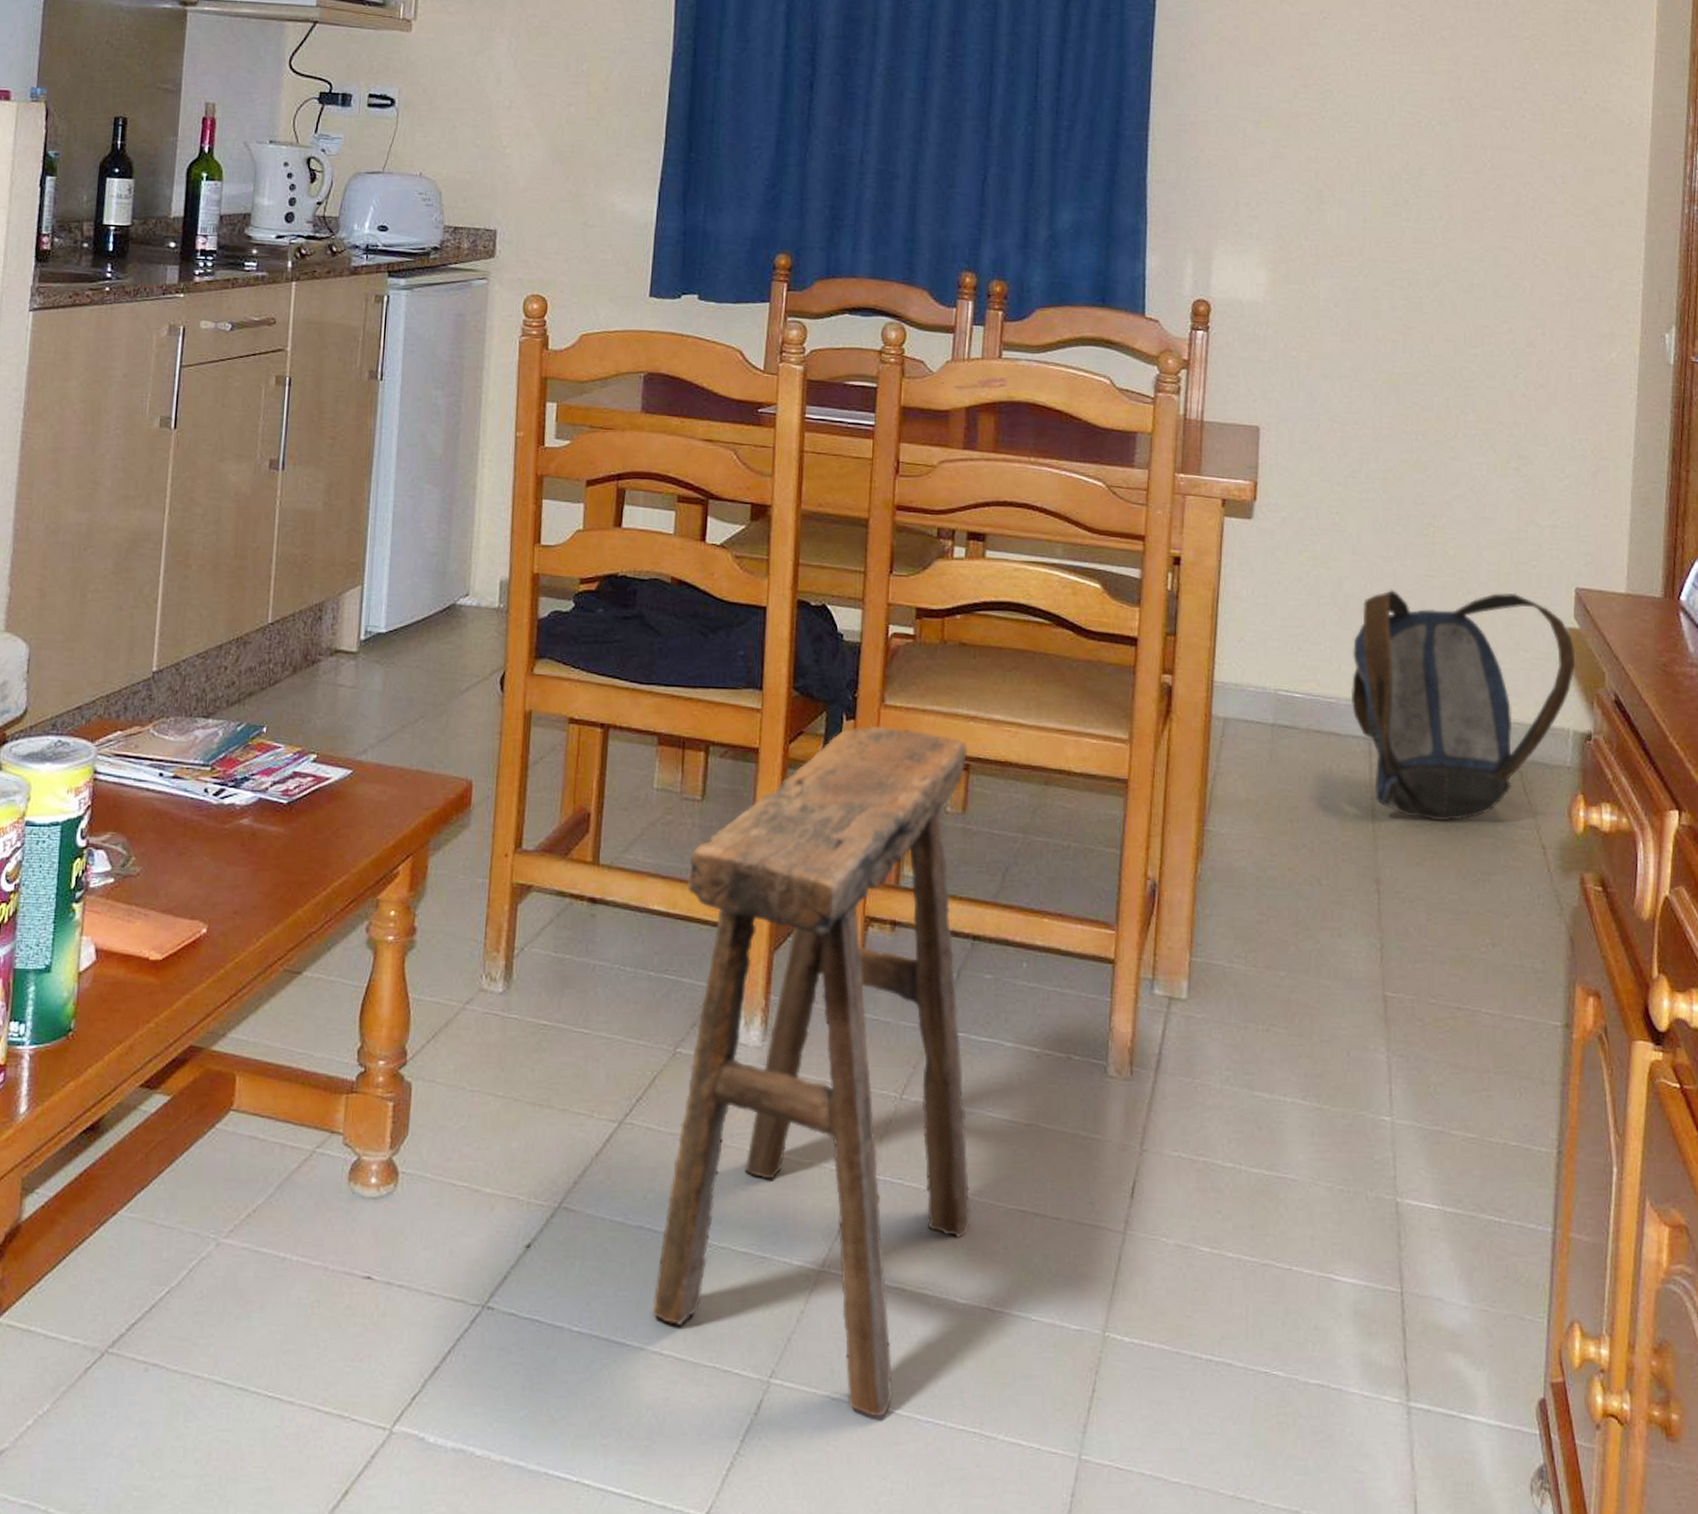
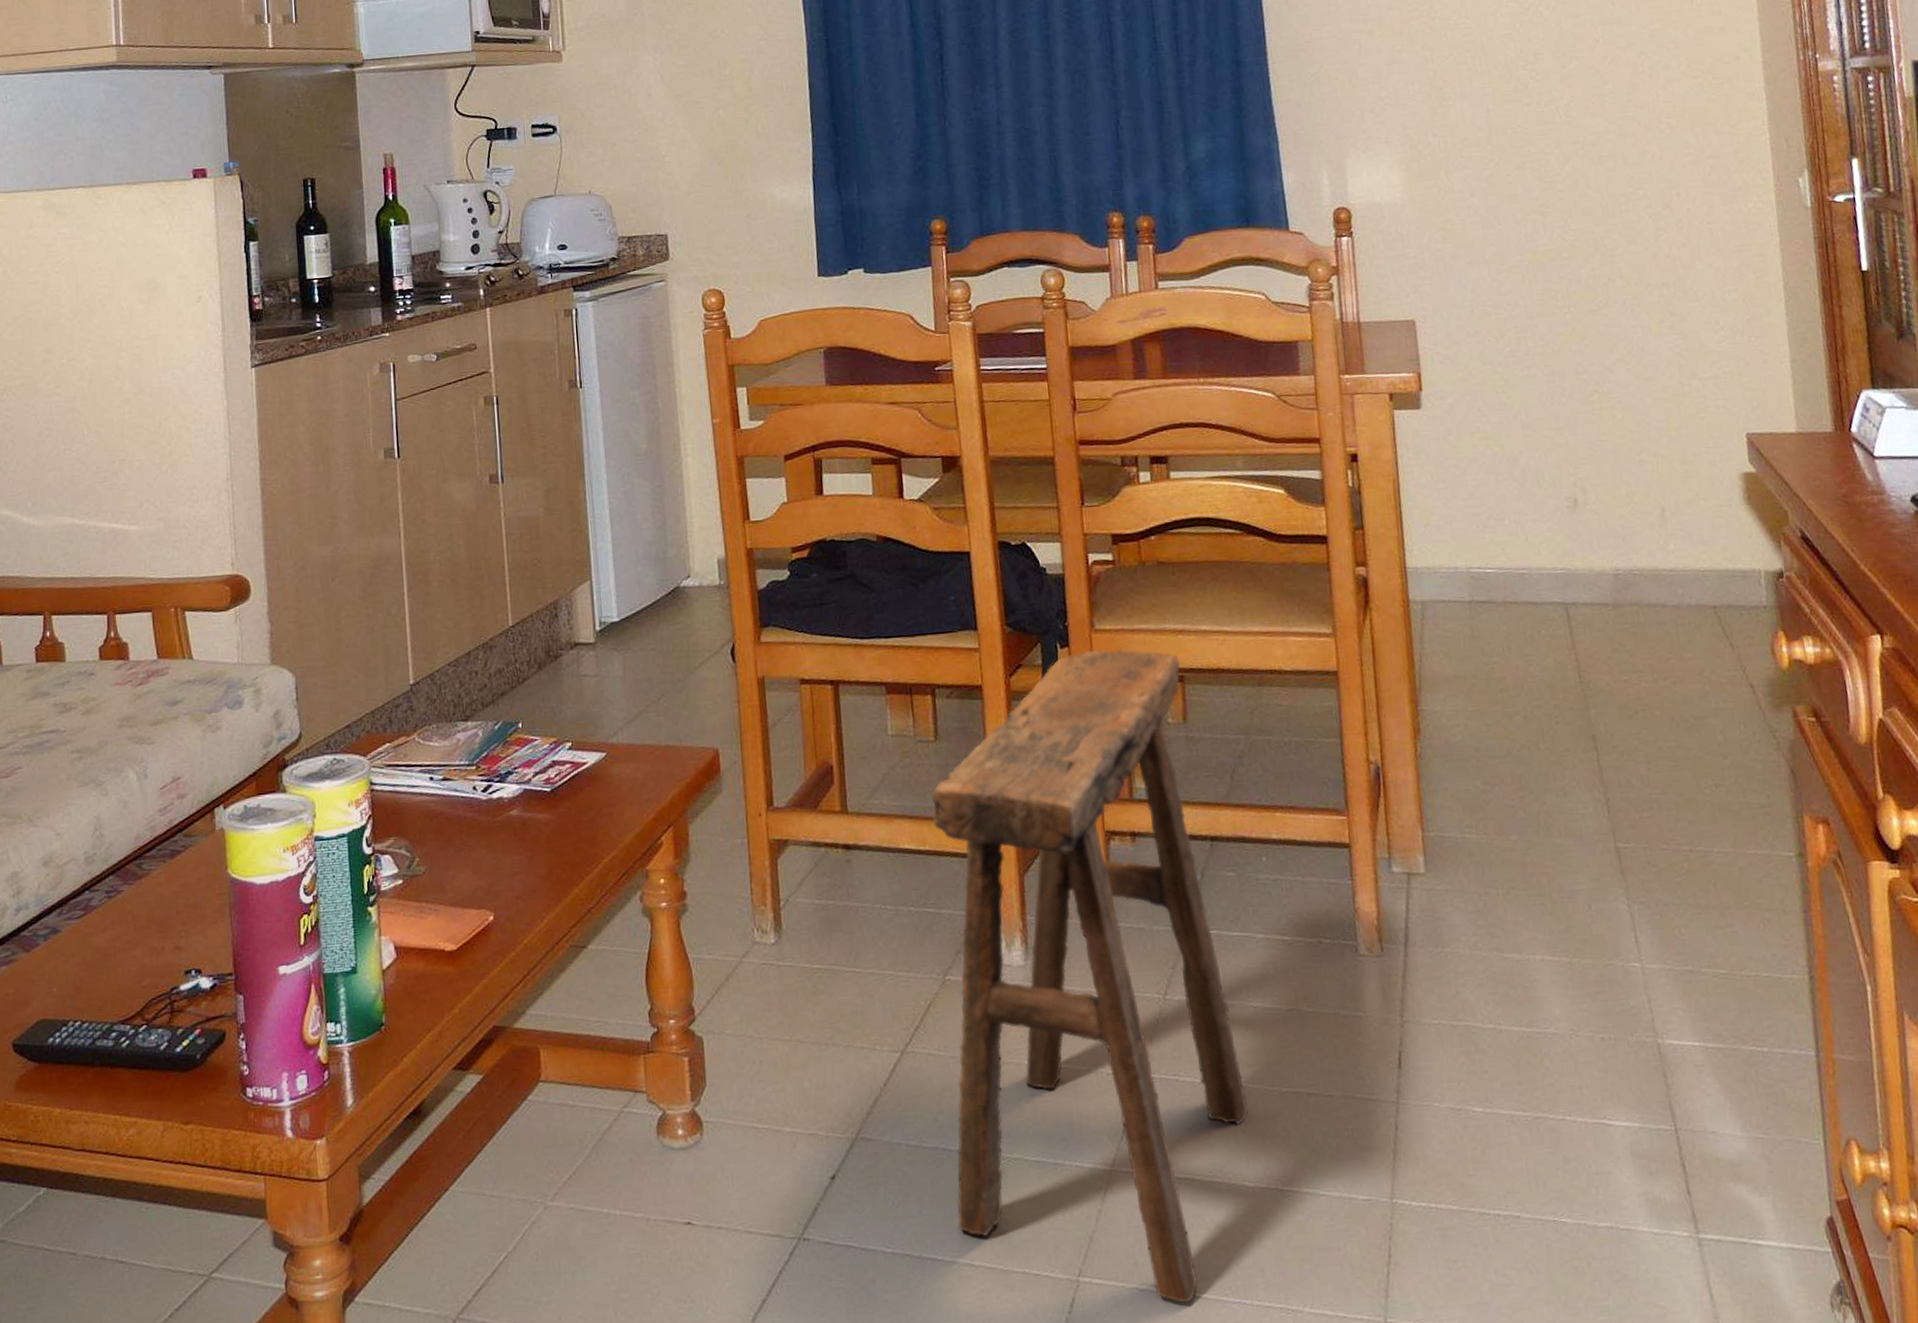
backpack: present [1350,589,1576,821] -> none [1535,445,1758,674]

